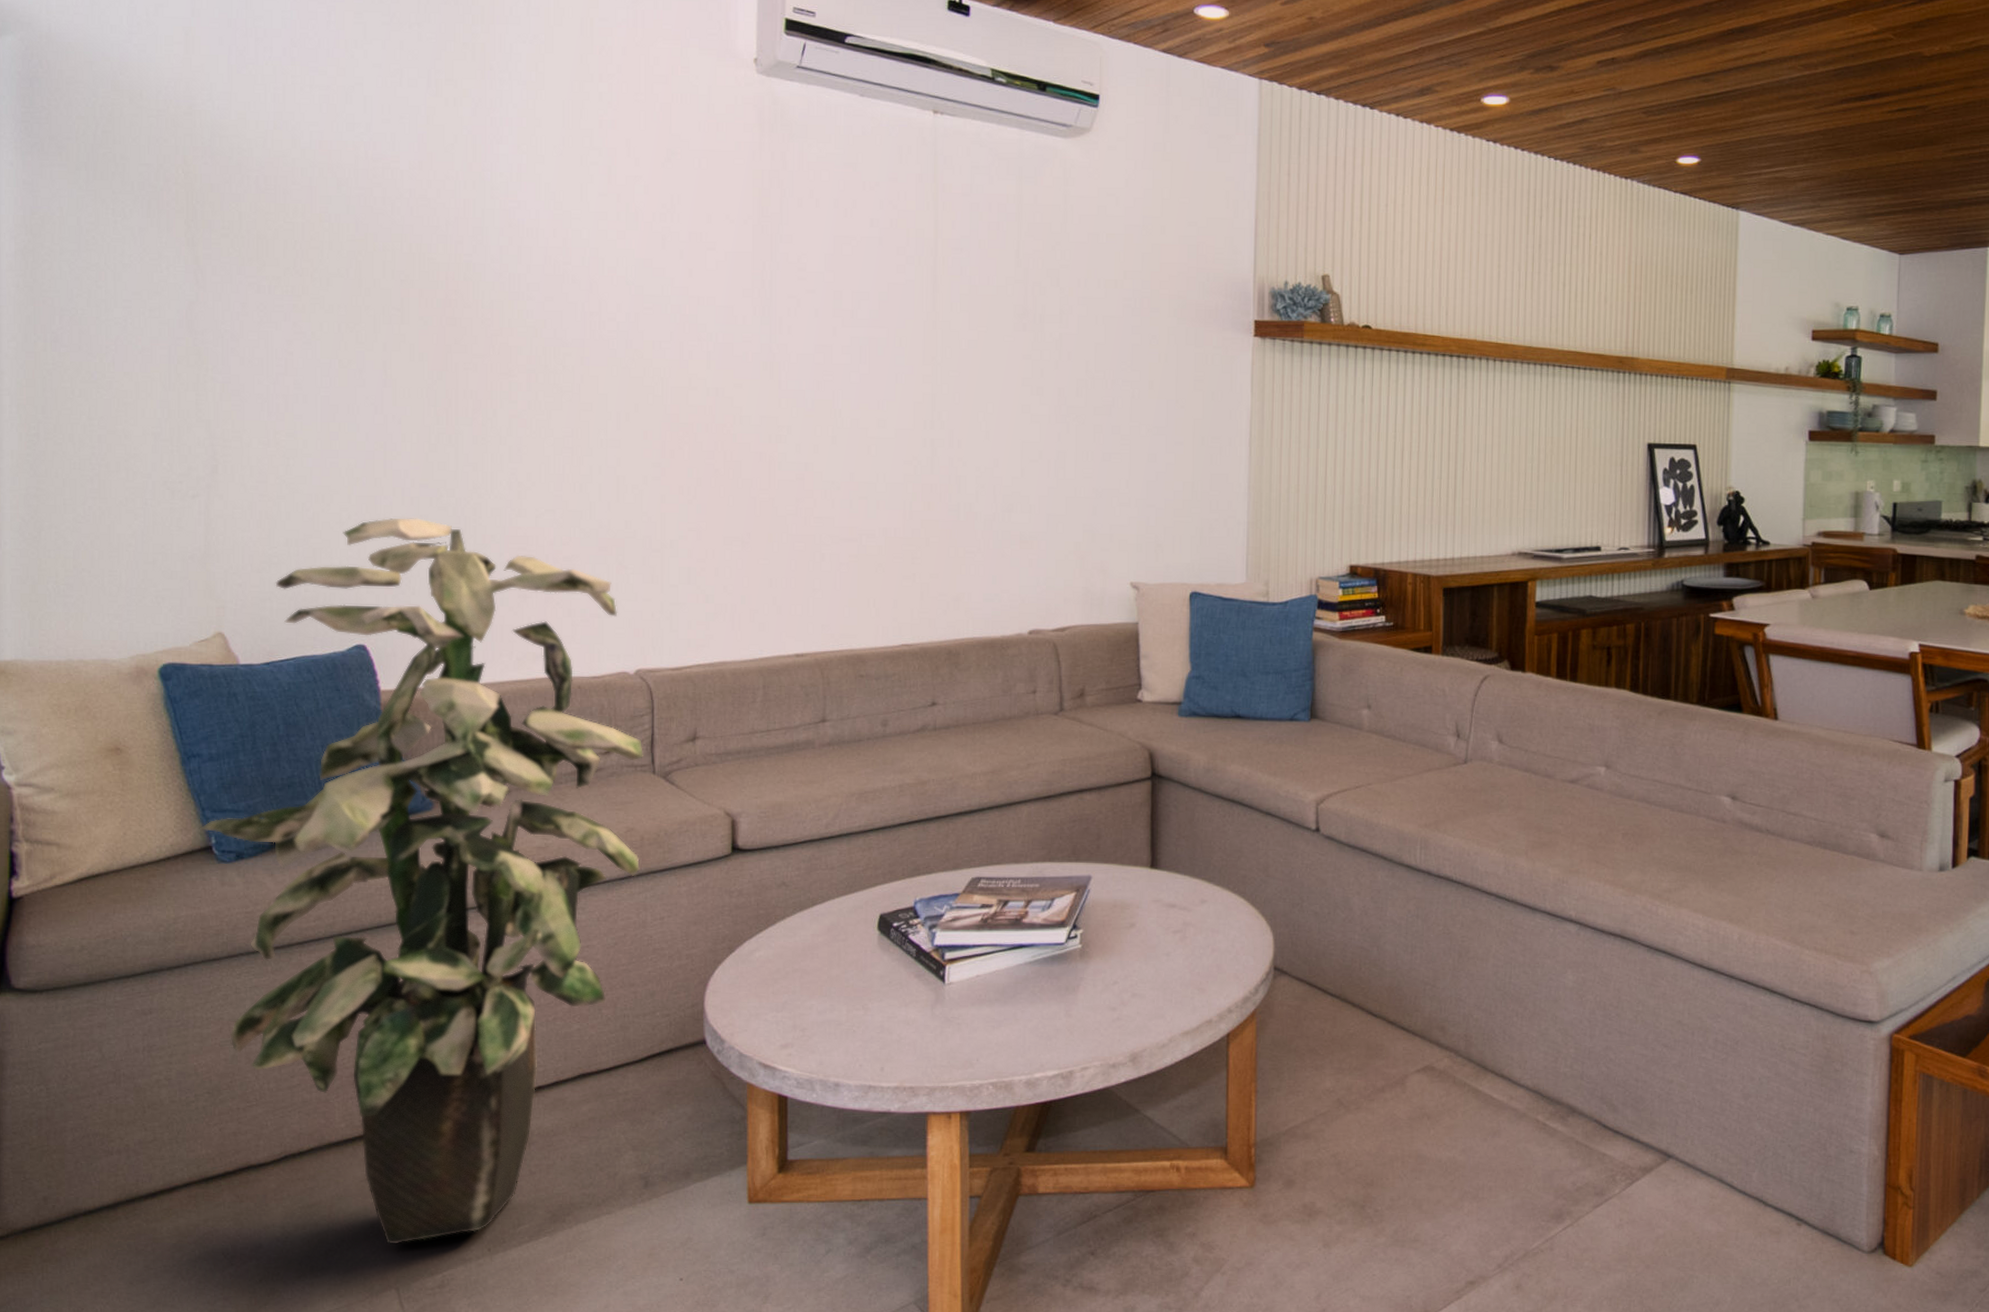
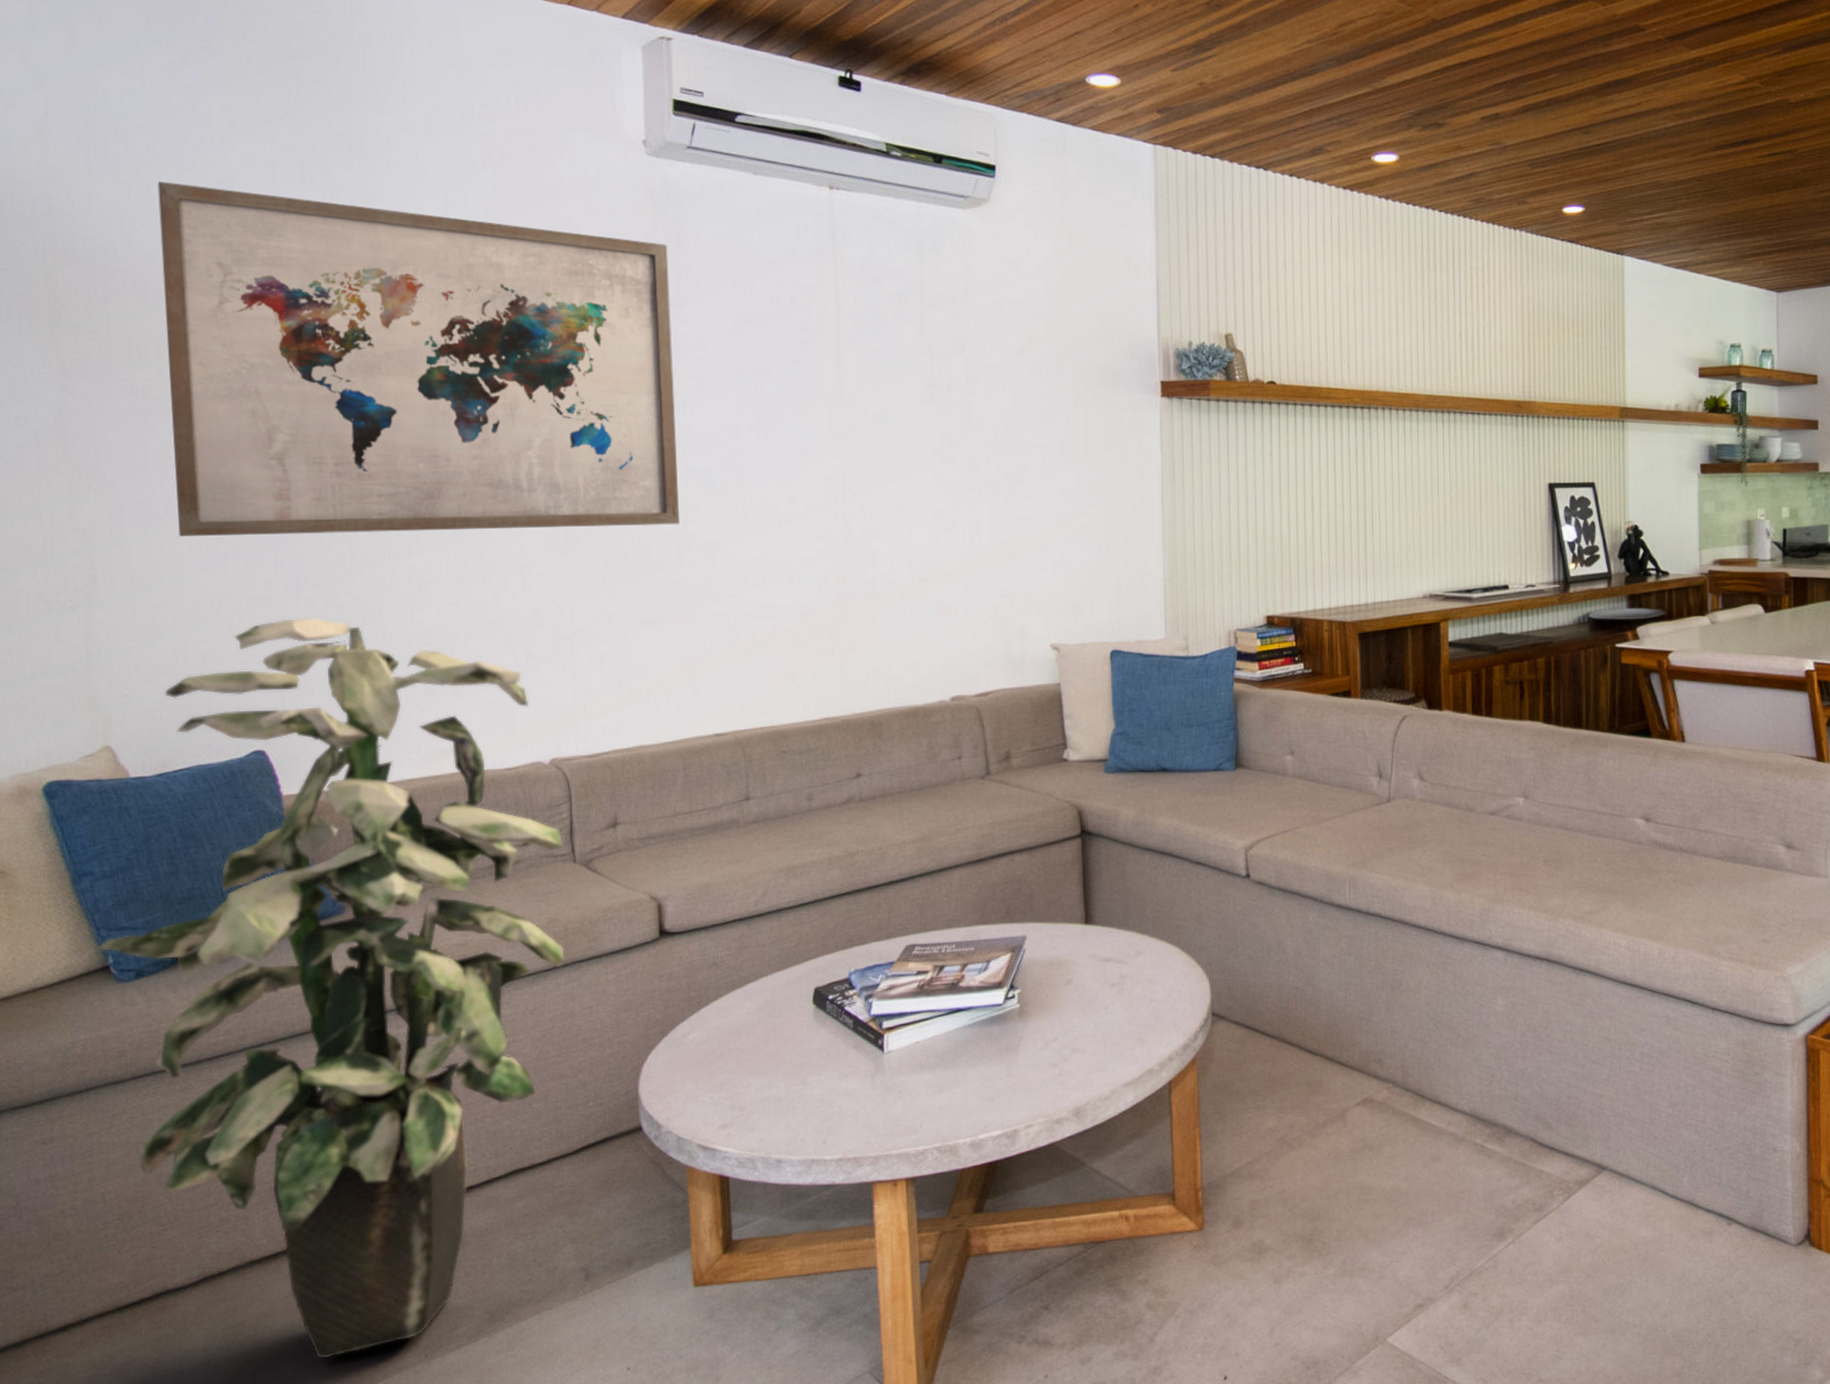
wall art: none [292,84,773,443] -> present [157,181,680,536]

